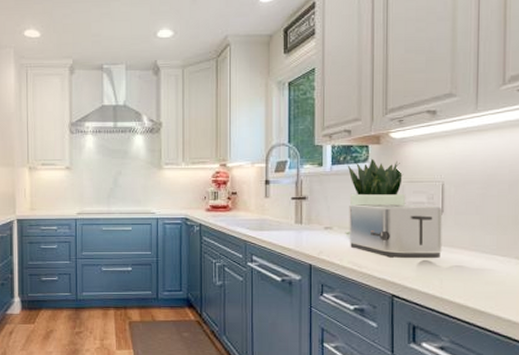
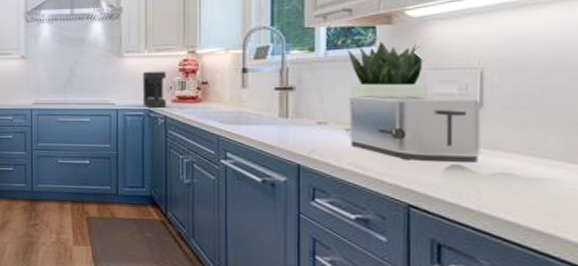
coffee maker: none [180,182,201,216] -> present [142,71,166,108]

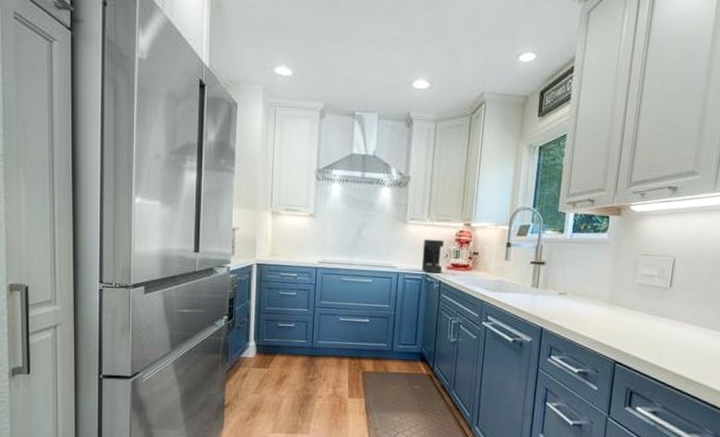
planter: present [342,41,428,135] -> none [576,229,639,305]
toaster: present [349,96,481,164] -> none [580,272,671,330]

